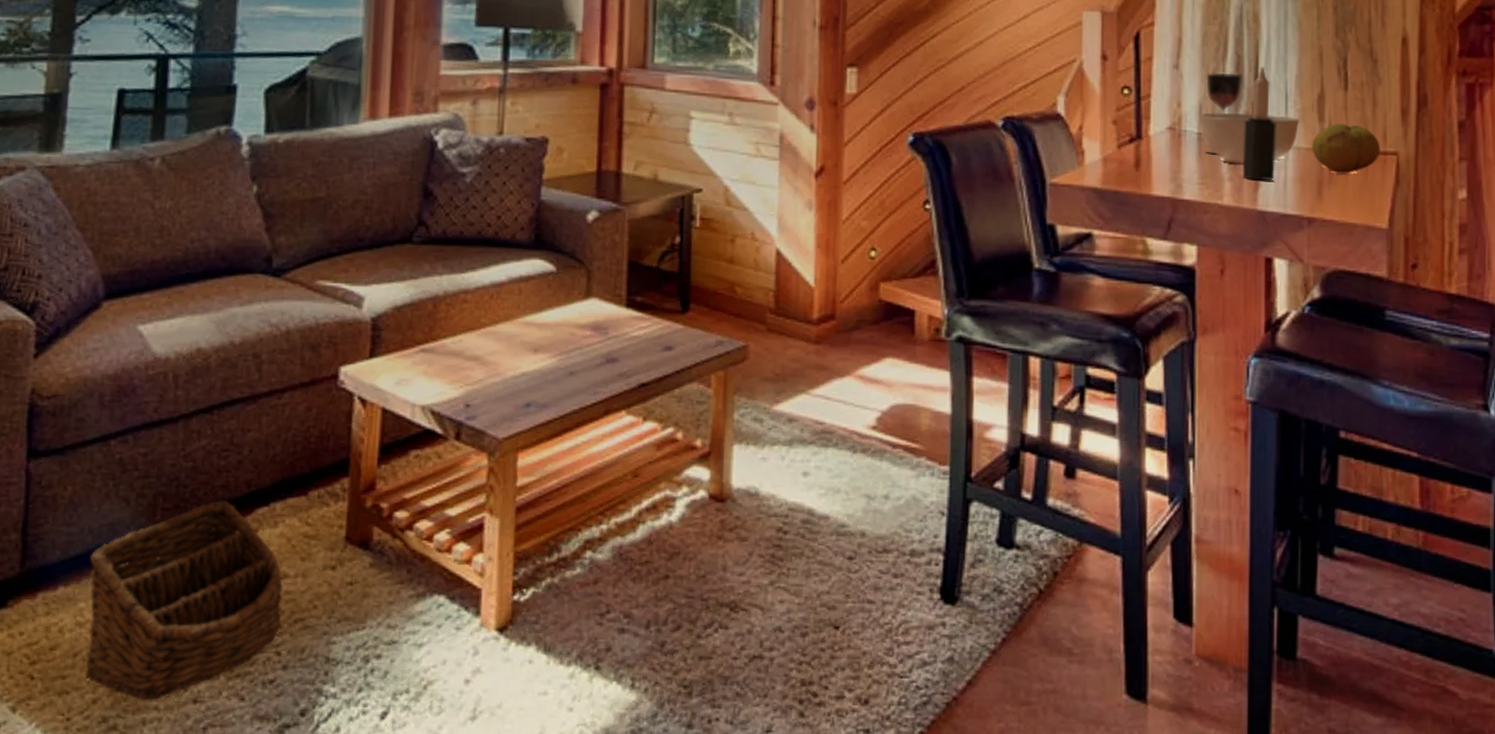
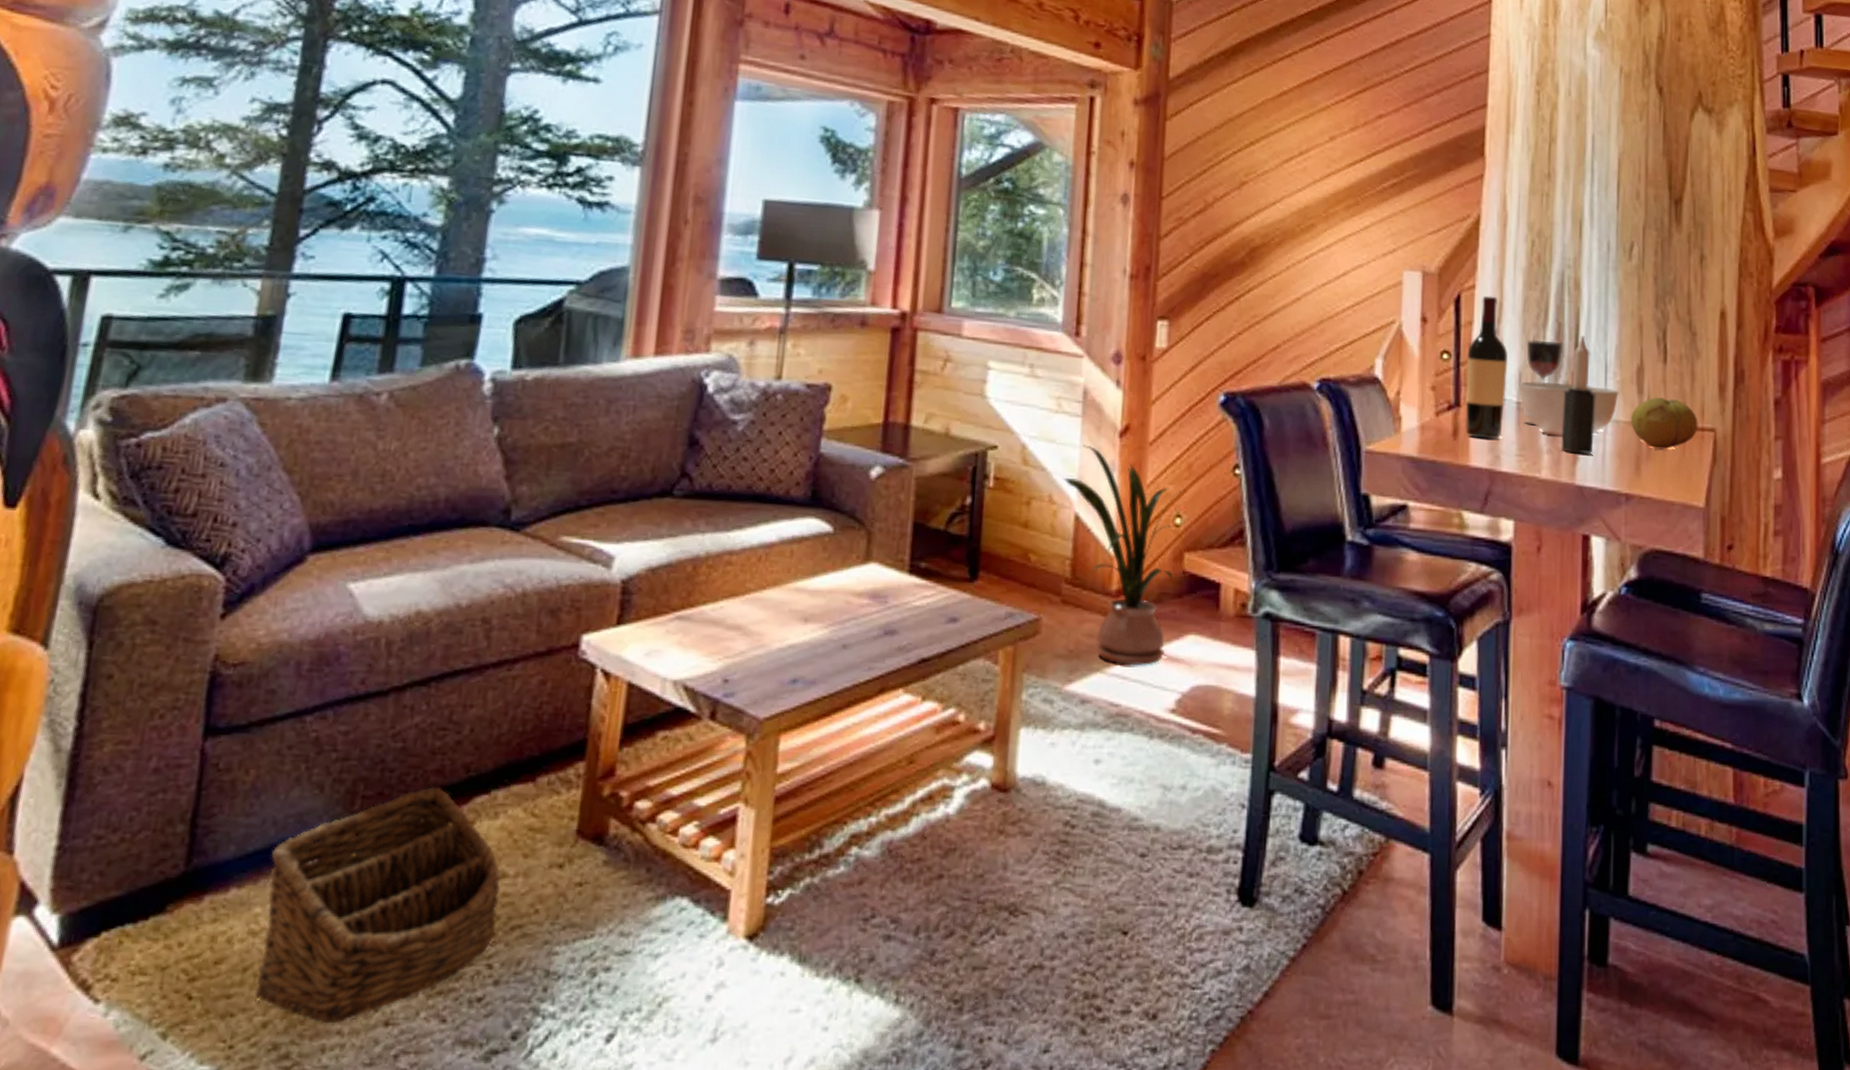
house plant: none [764,185,878,387] -> present [1063,444,1185,665]
wine bottle: none [1146,32,1189,169] -> present [1465,295,1509,439]

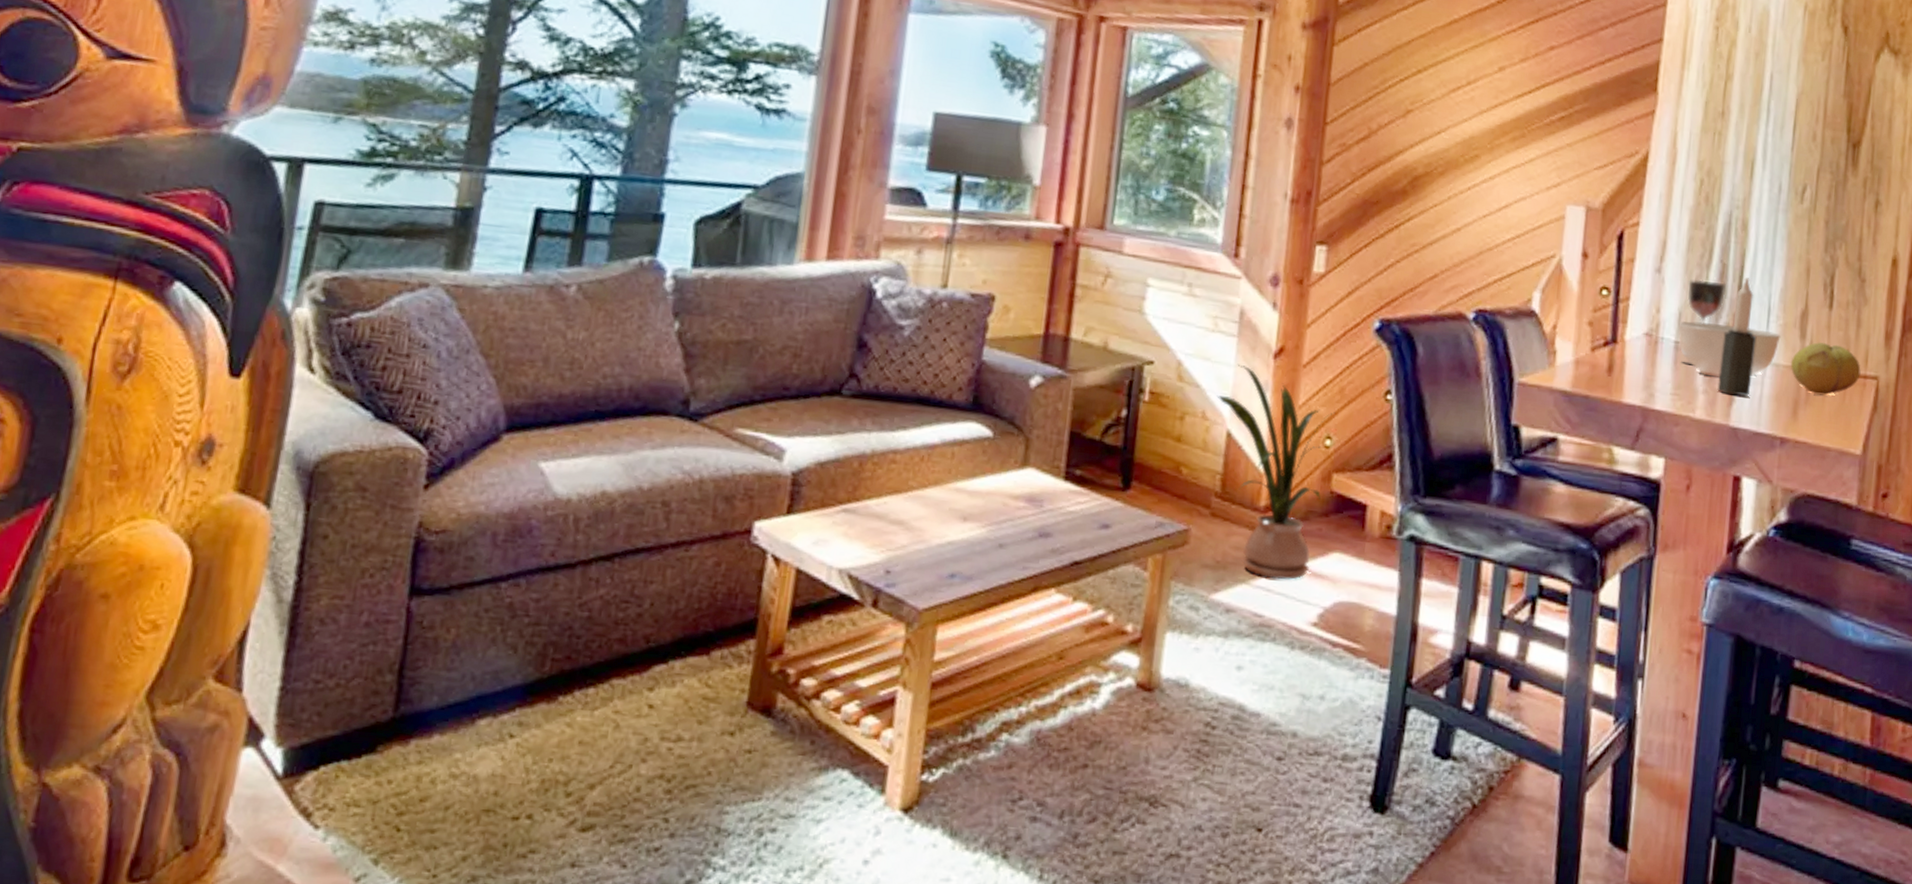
basket: present [254,787,501,1024] -> none [455,654,677,862]
wine bottle: present [1465,295,1509,439] -> none [1620,233,1670,377]

